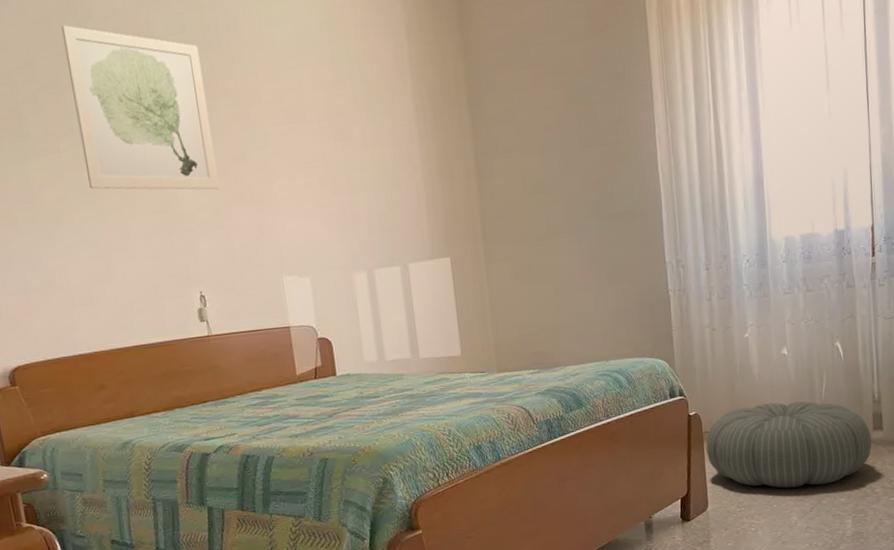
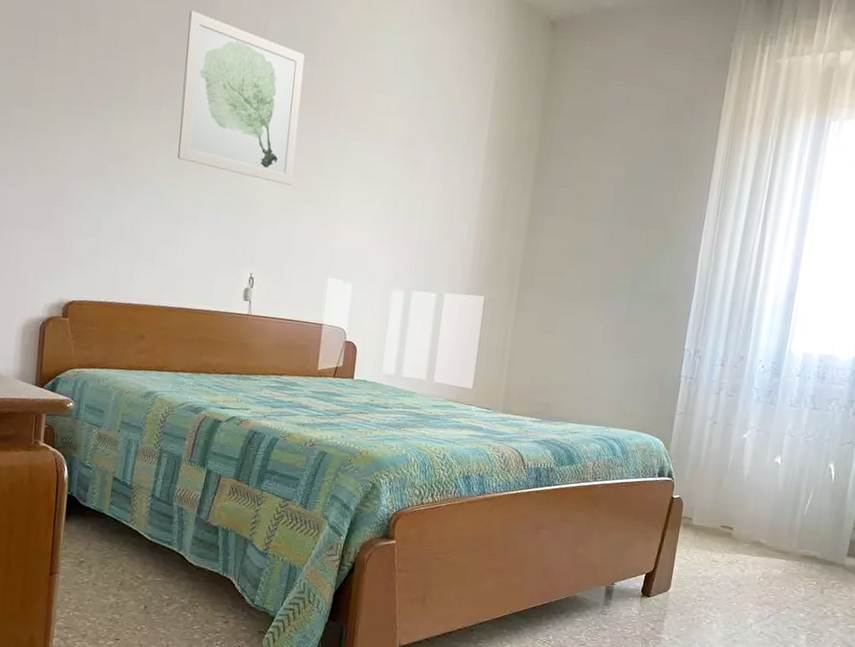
pouf: present [706,401,872,488] -> none [680,502,844,597]

